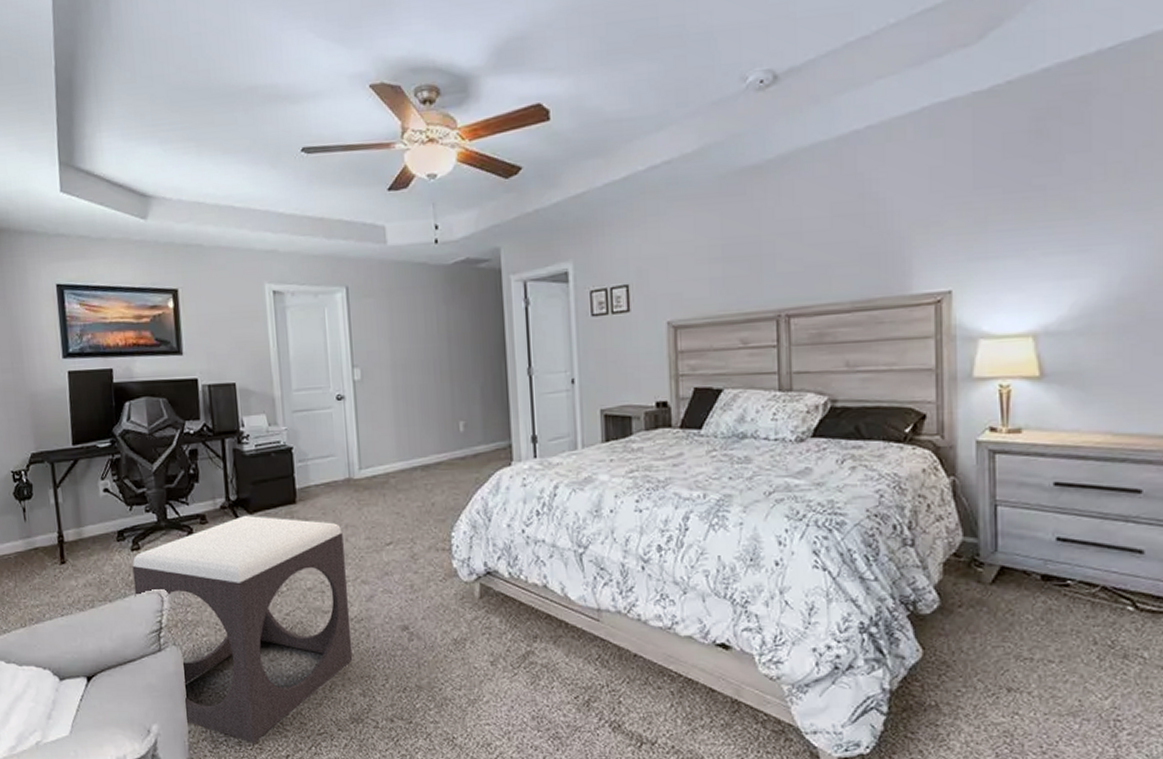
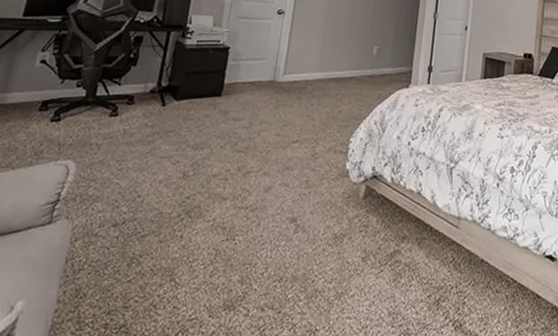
footstool: present [132,515,353,743] -> none [40,101,257,326]

